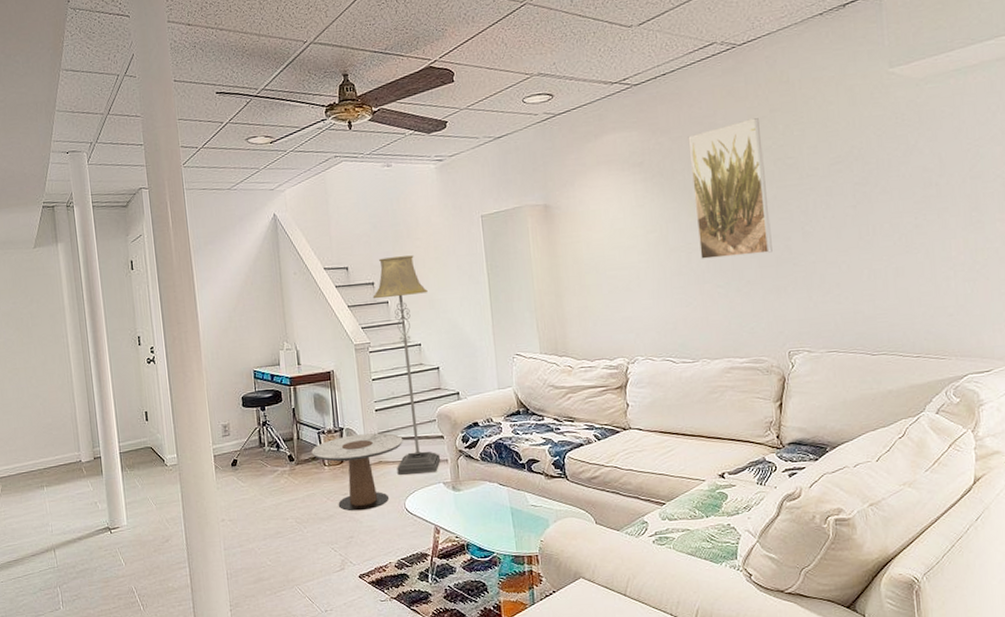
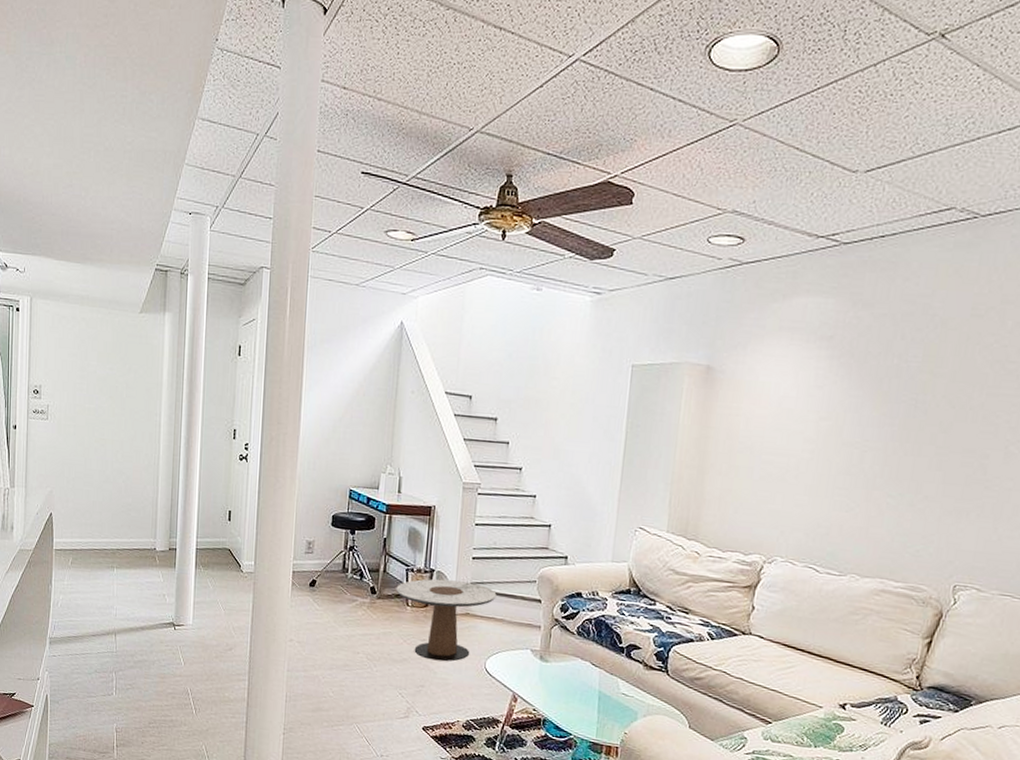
floor lamp: present [372,255,441,475] -> none [483,393,555,637]
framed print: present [688,118,773,259] -> none [876,307,985,469]

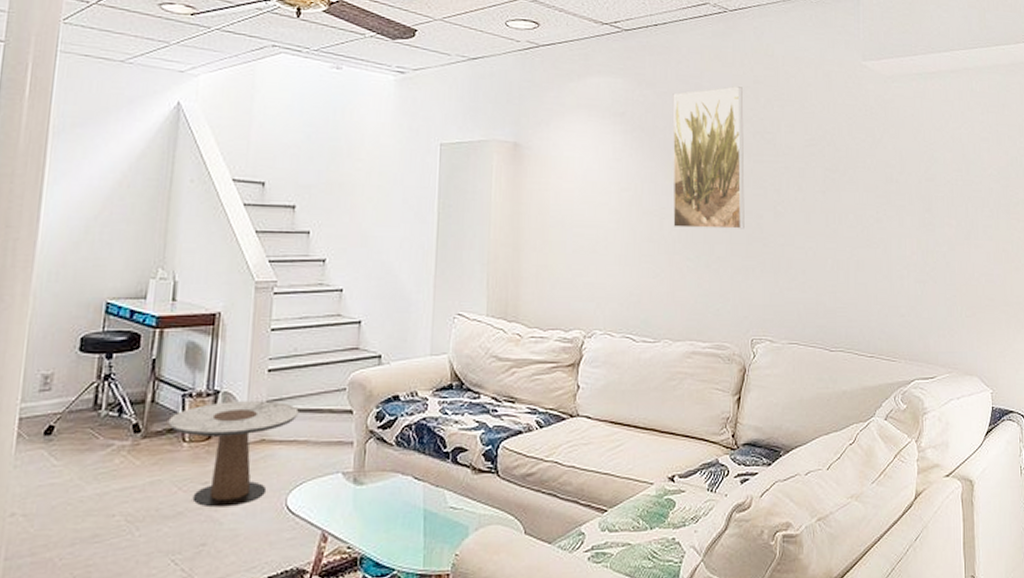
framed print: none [876,307,985,469] -> present [672,86,745,229]

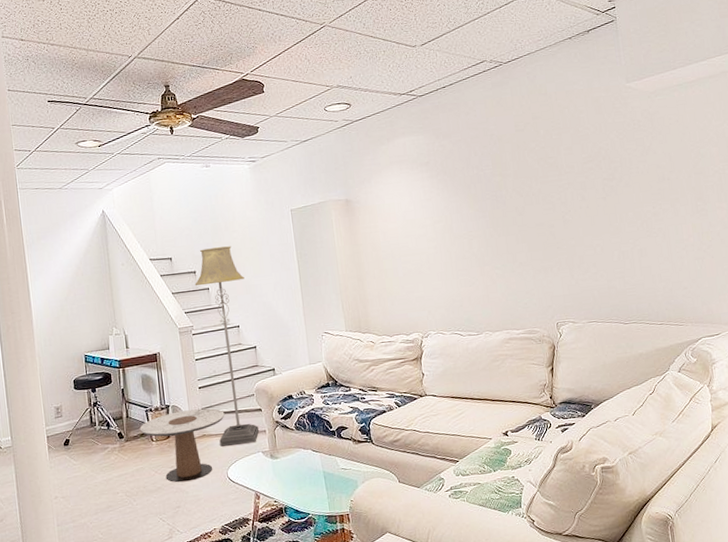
floor lamp: none [283,177,362,459] -> present [194,246,260,447]
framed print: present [672,86,745,229] -> none [466,124,540,245]

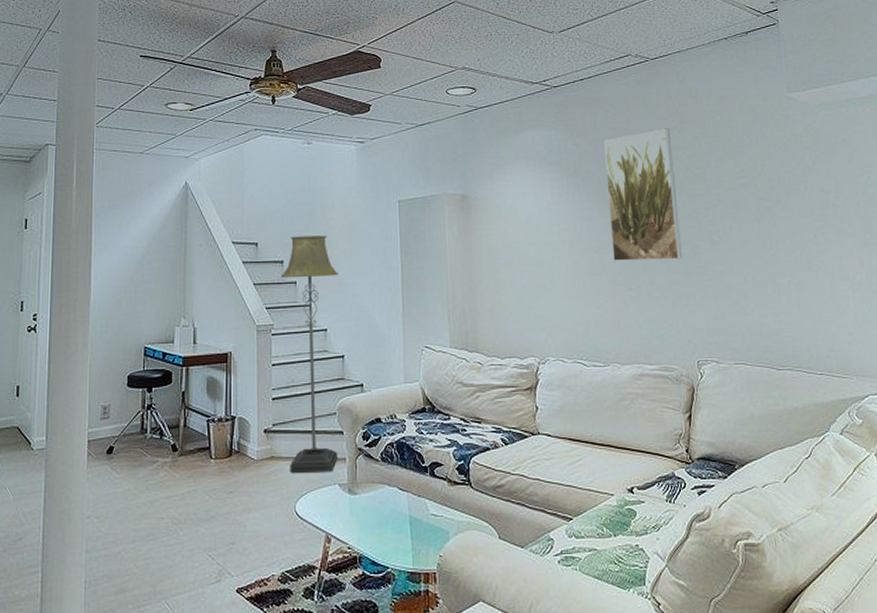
side table: present [140,408,225,482] -> none [198,424,299,513]
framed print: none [466,124,540,245] -> present [603,128,682,261]

